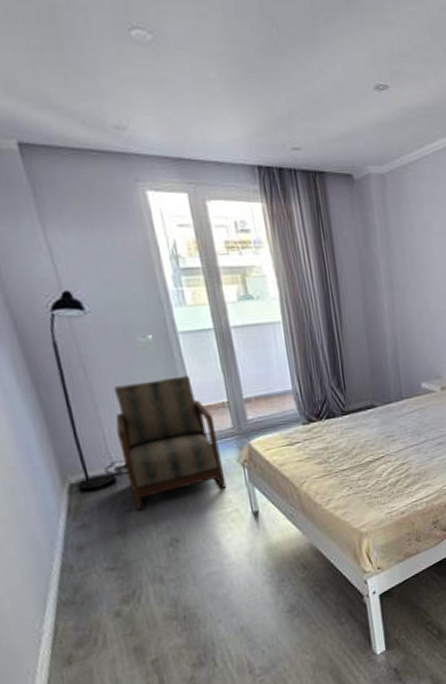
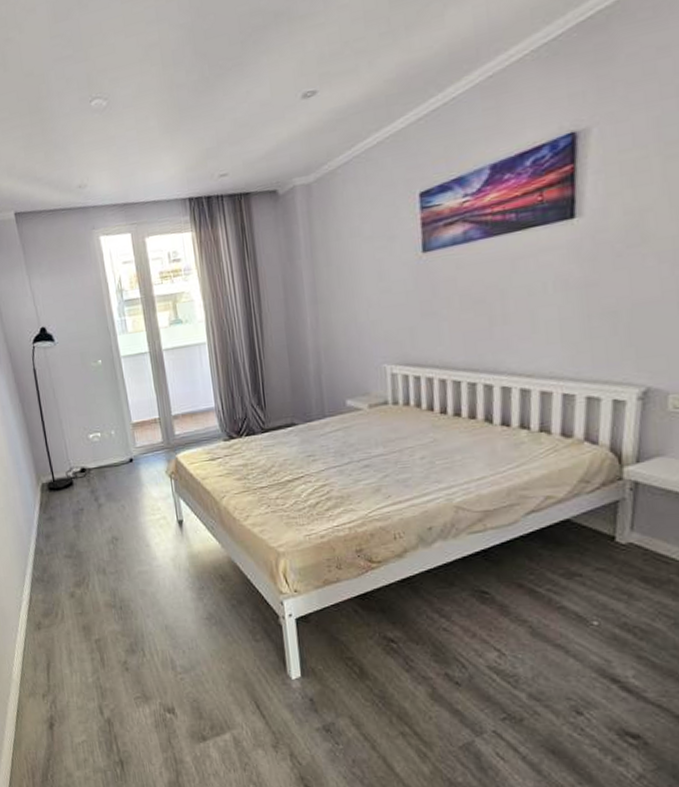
armchair: present [113,375,227,511] -> none [73,394,157,510]

